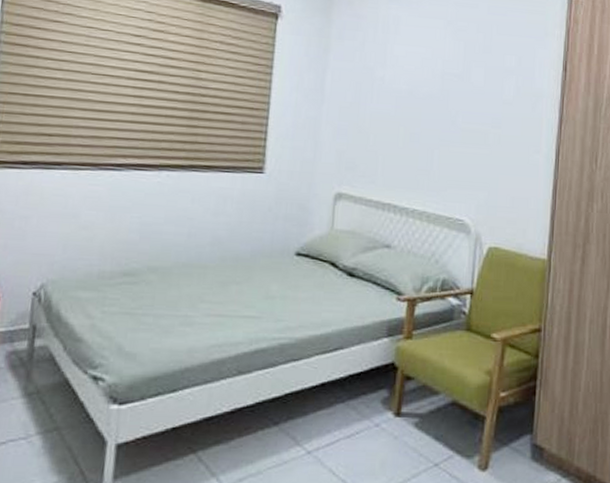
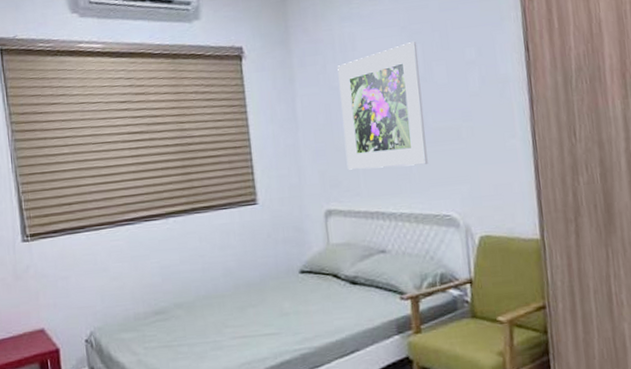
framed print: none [368,38,460,164] -> present [337,42,428,170]

